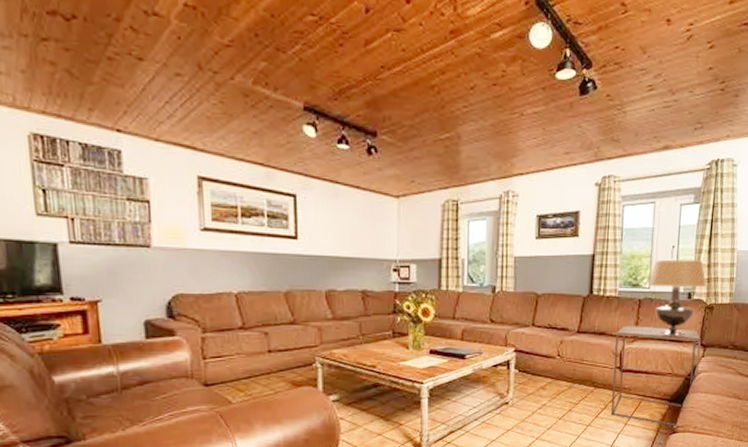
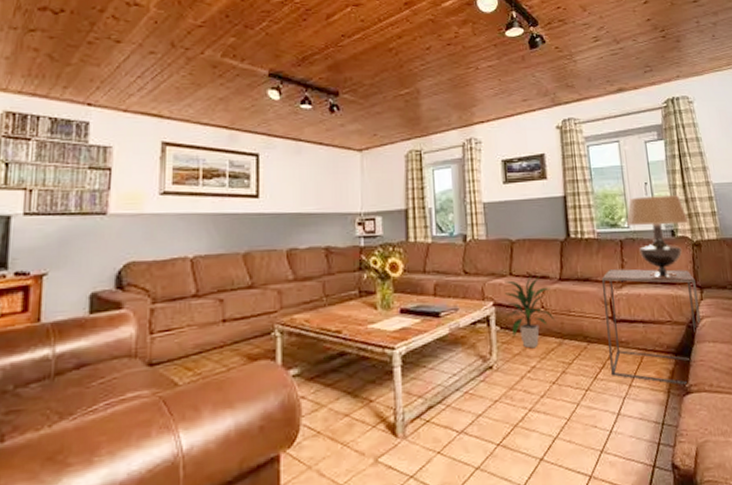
indoor plant: none [525,327,569,390] -> present [504,275,556,349]

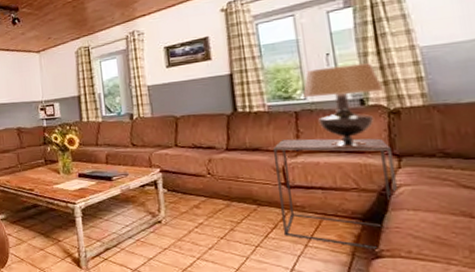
indoor plant: present [504,275,556,349] -> none [170,146,223,208]

